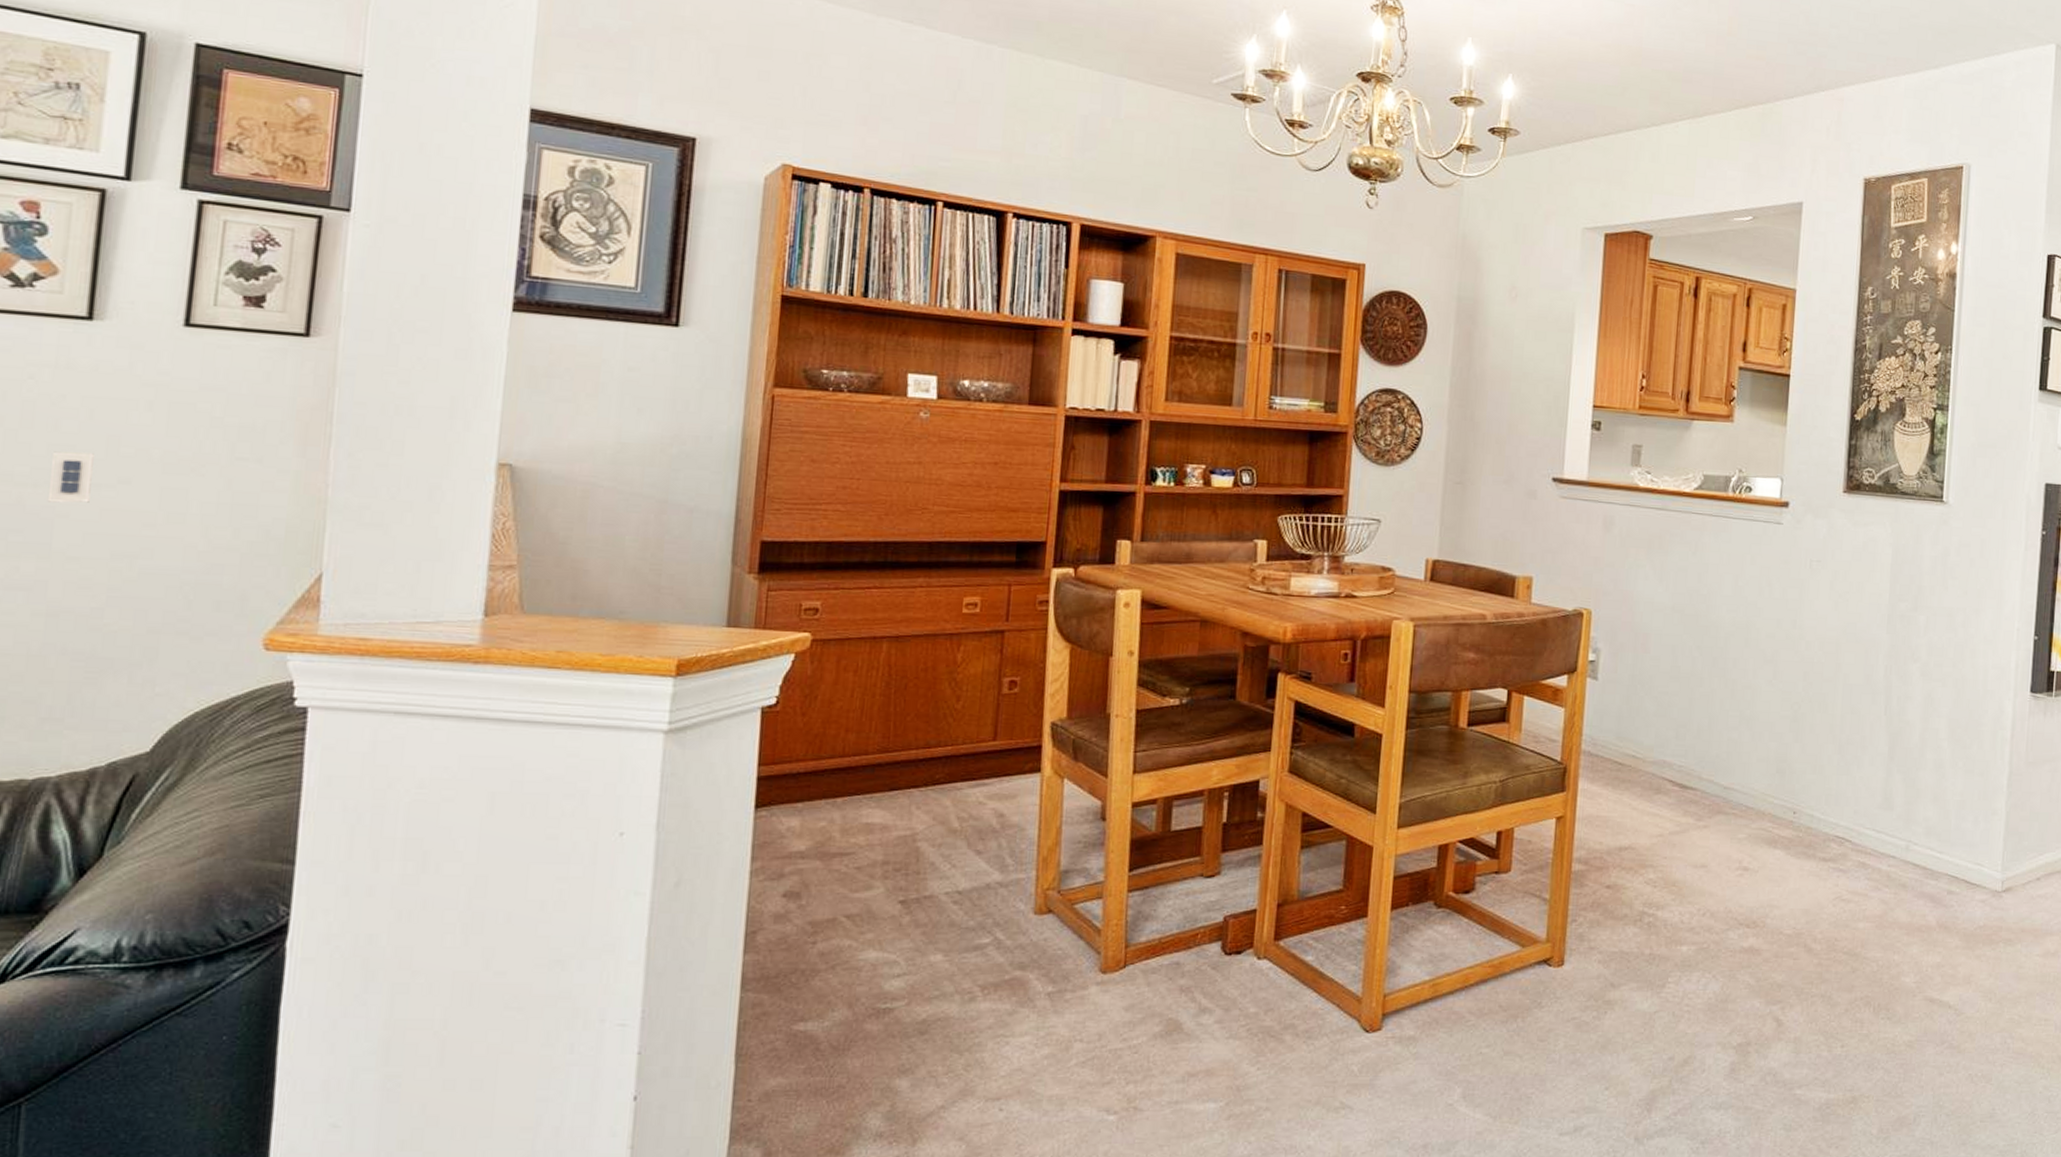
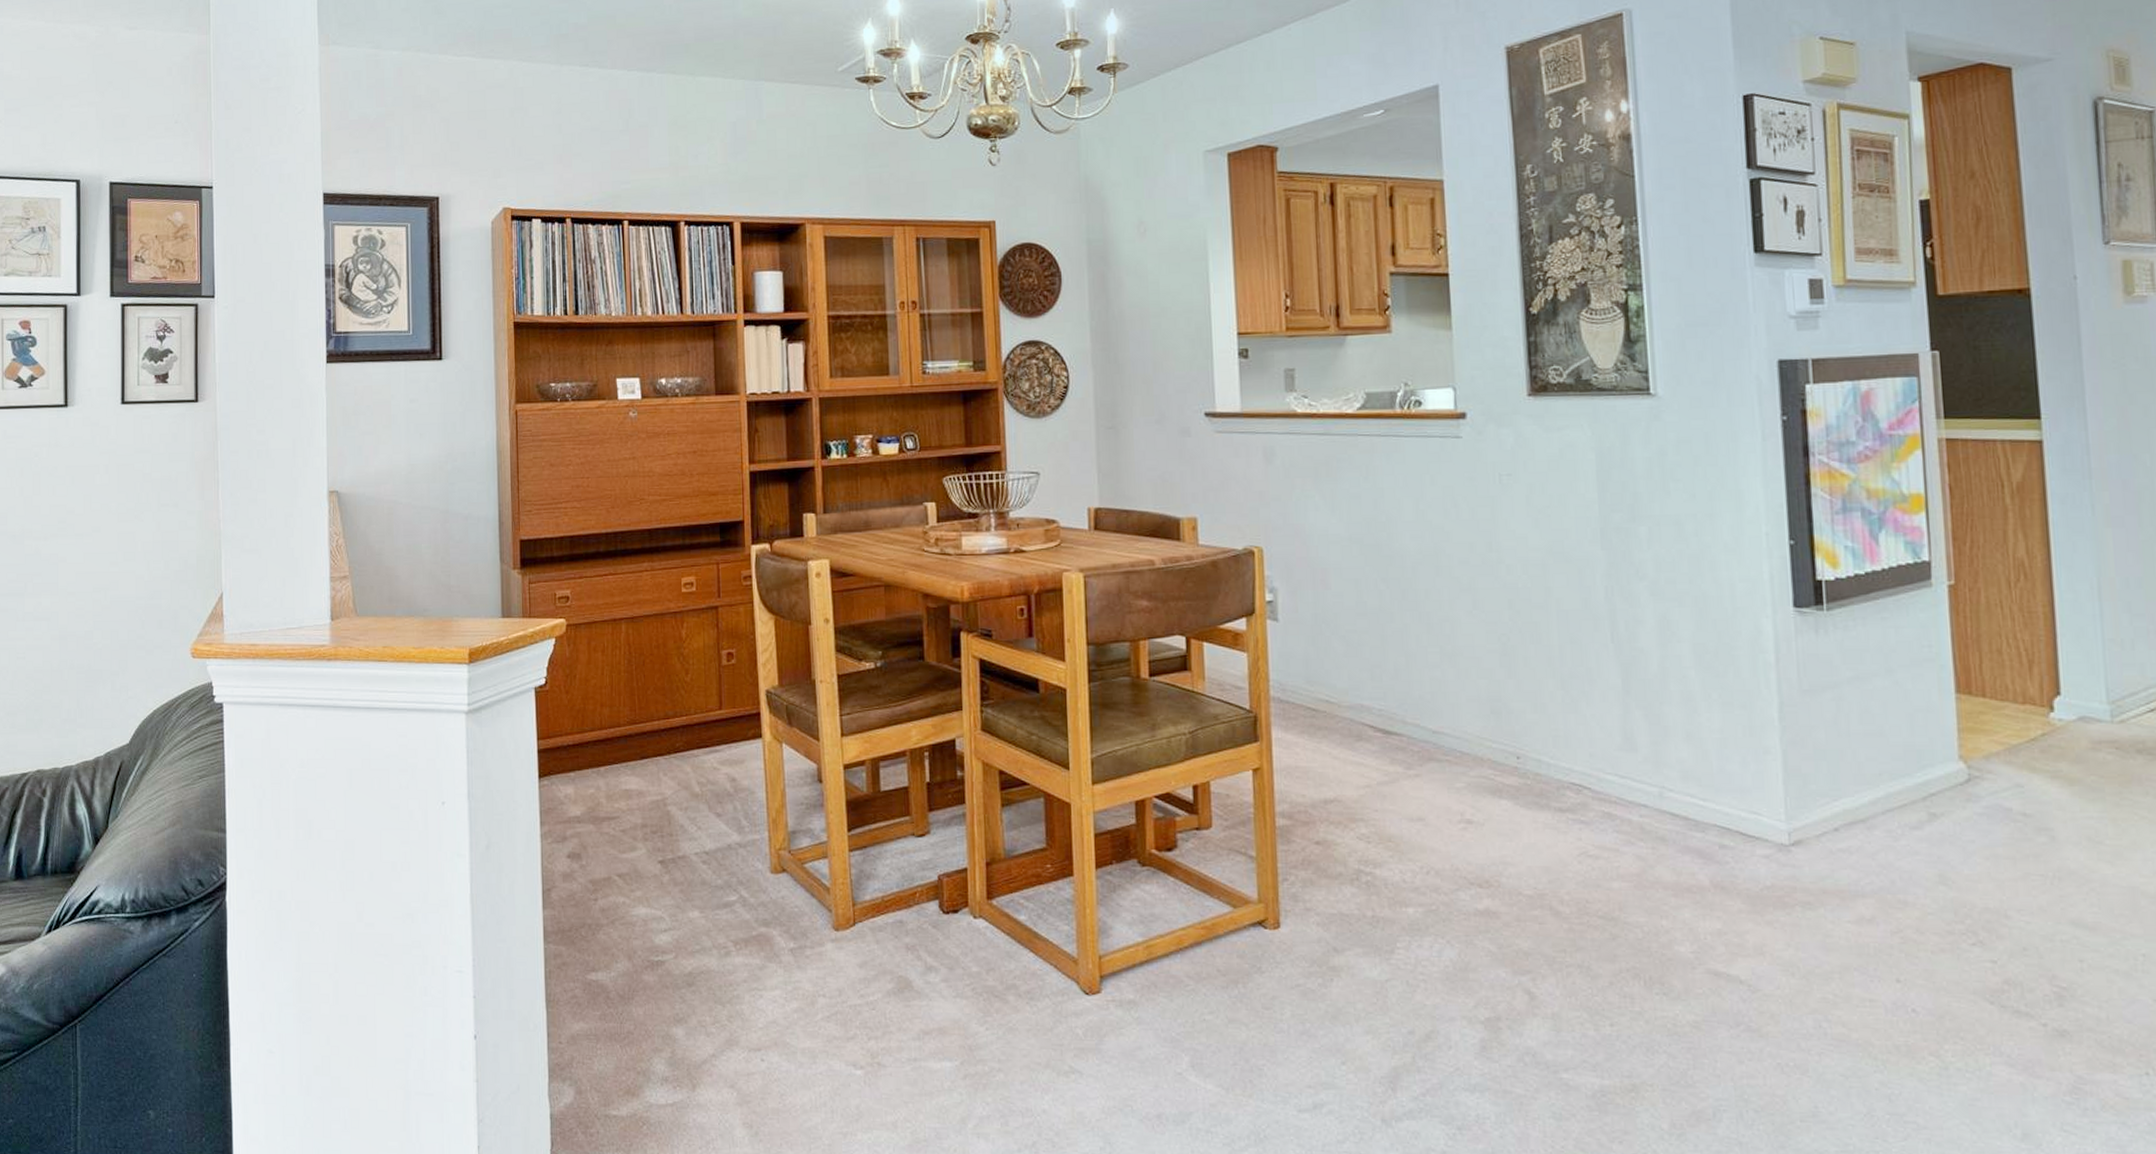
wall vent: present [47,451,94,504] -> none [53,510,77,551]

